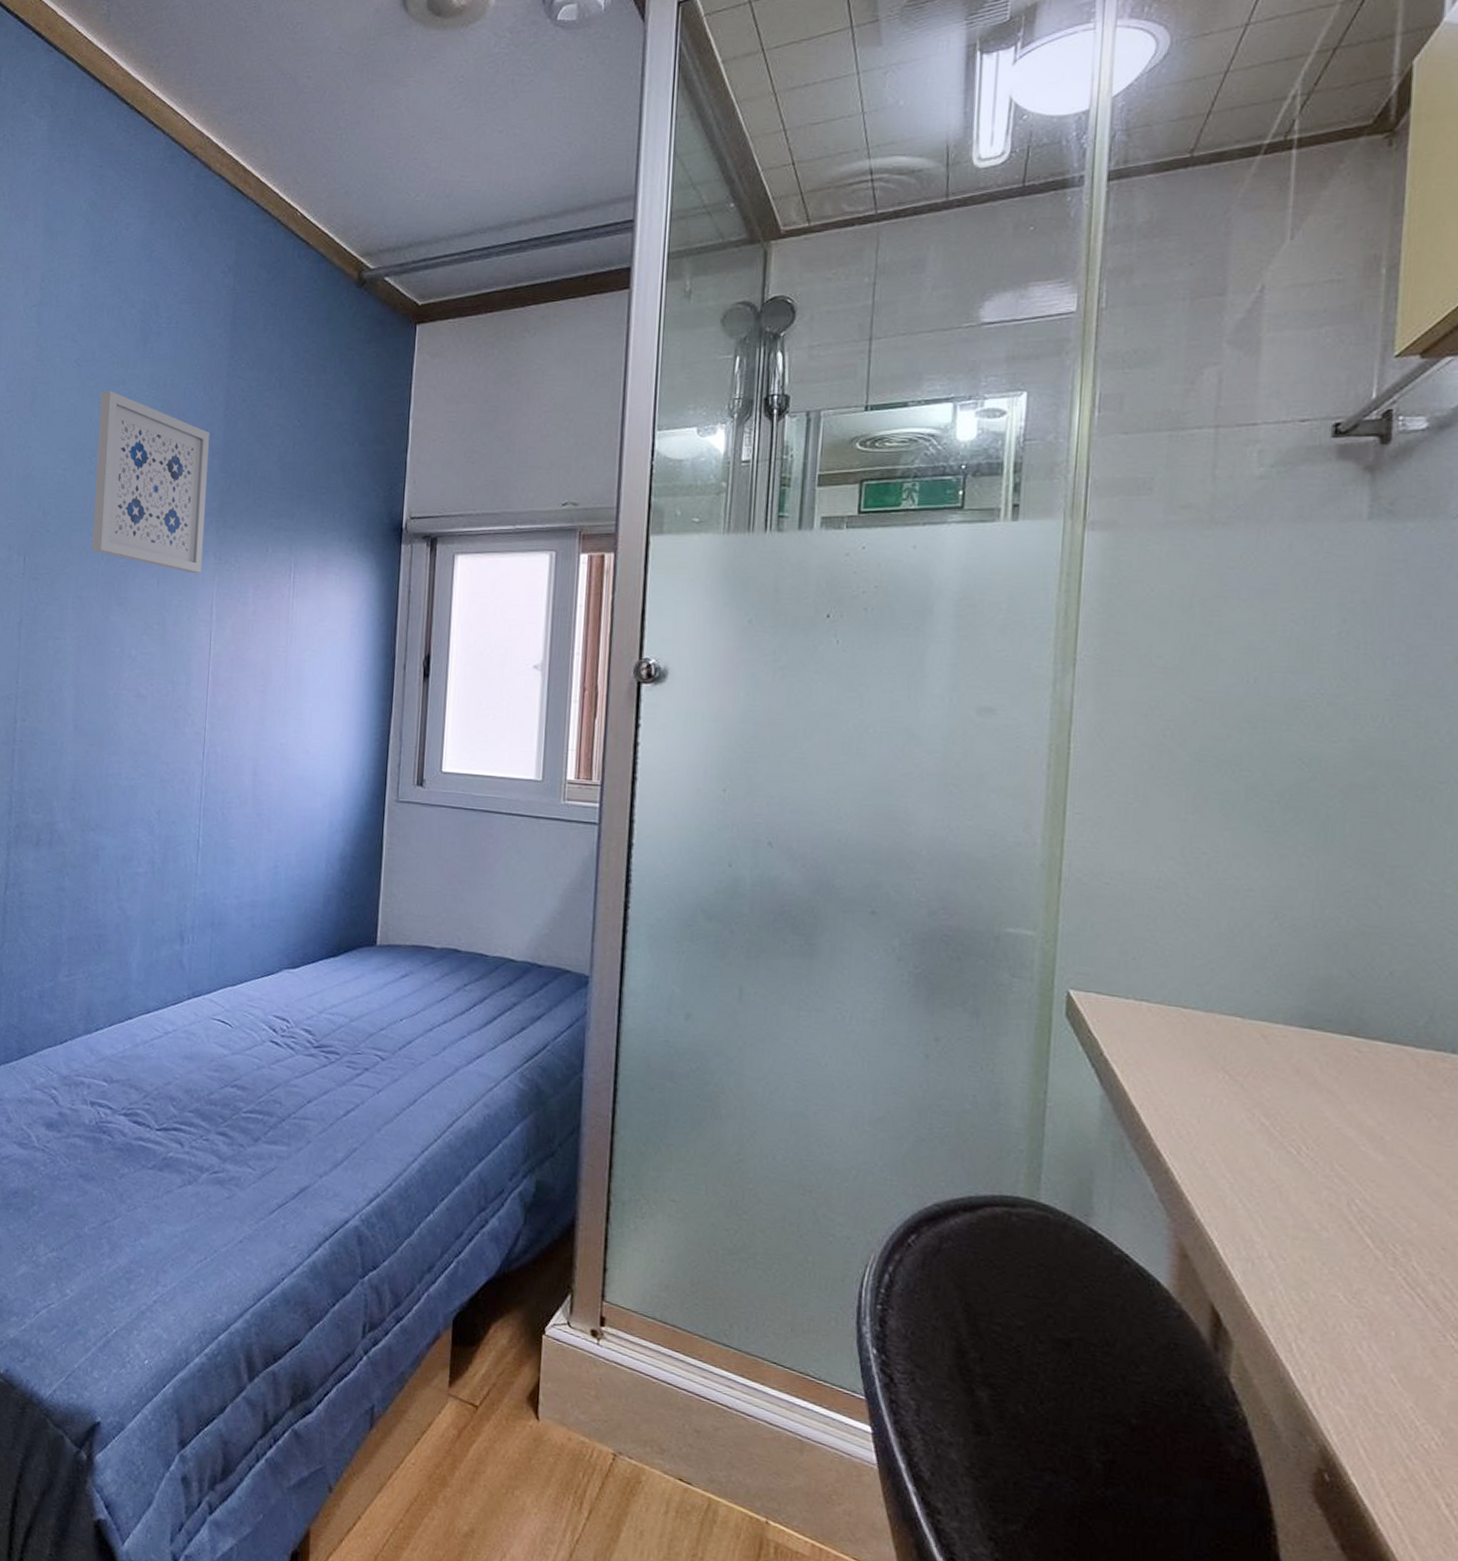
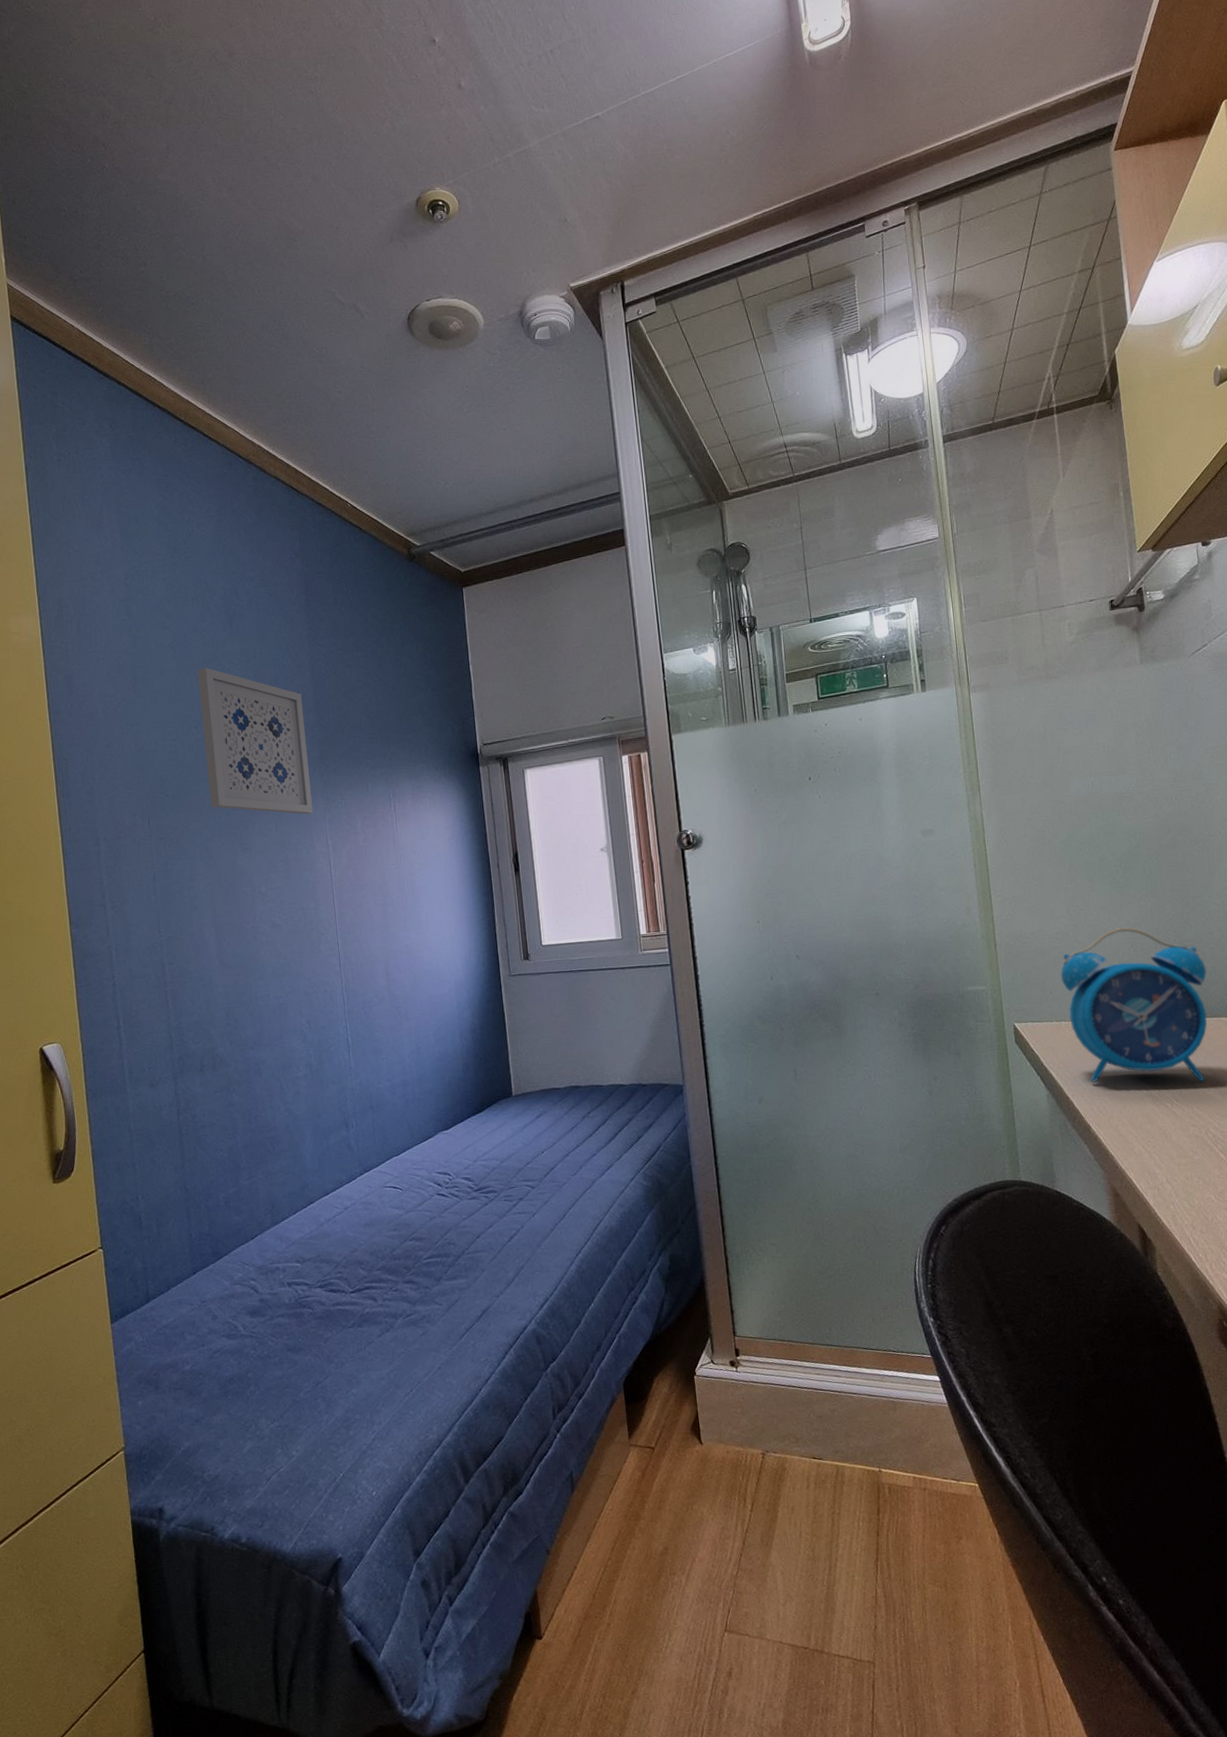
alarm clock: none [1153,888,1394,1130] -> present [1061,927,1207,1082]

